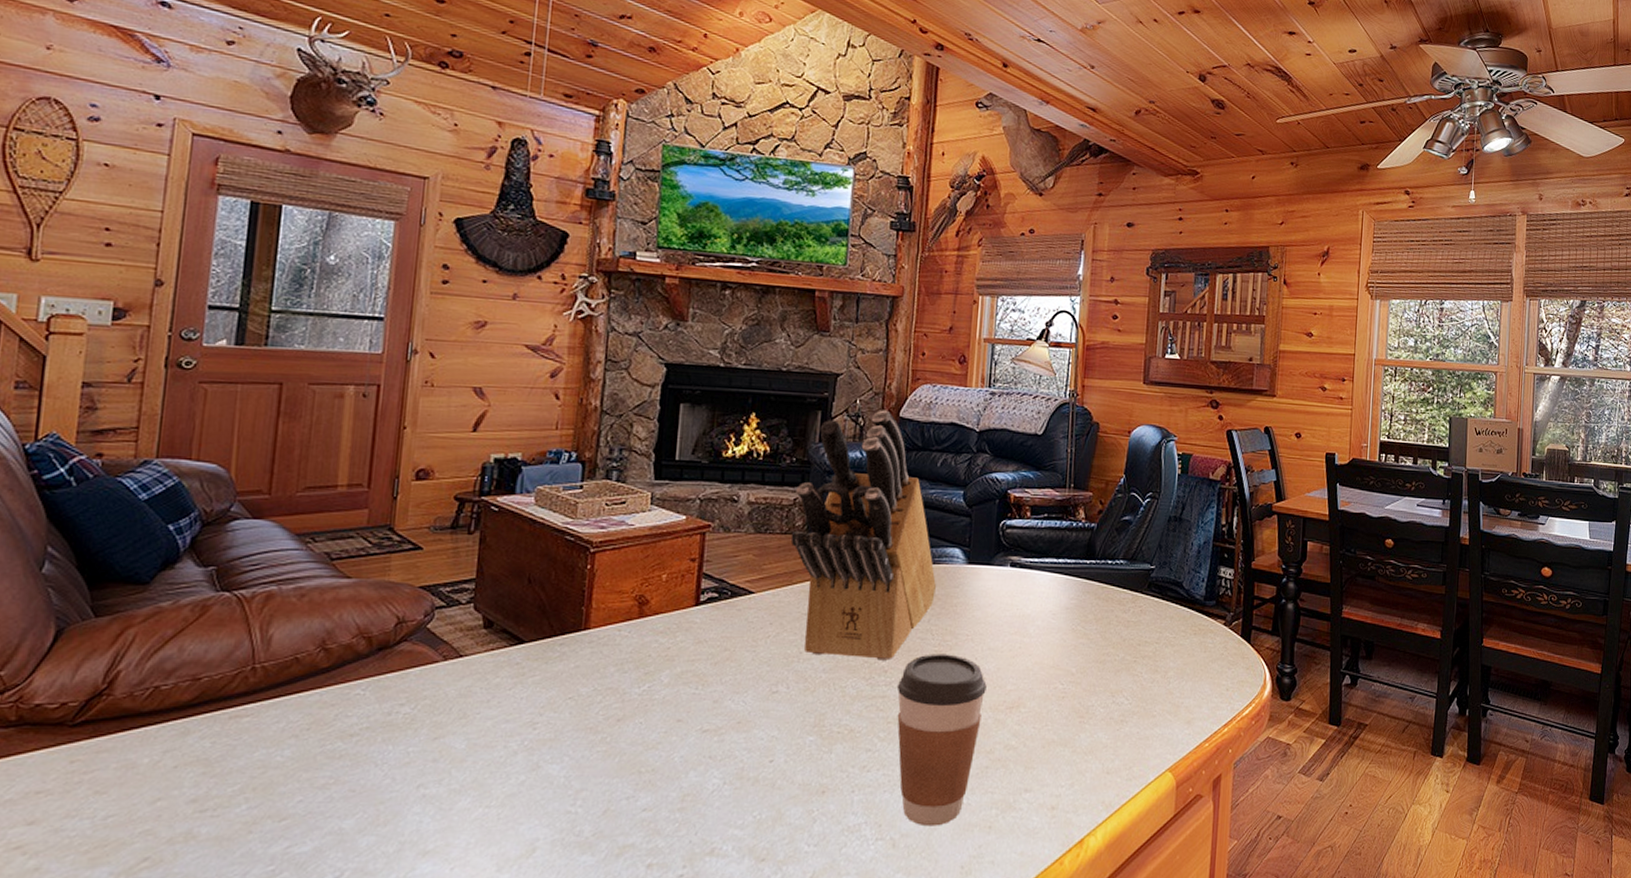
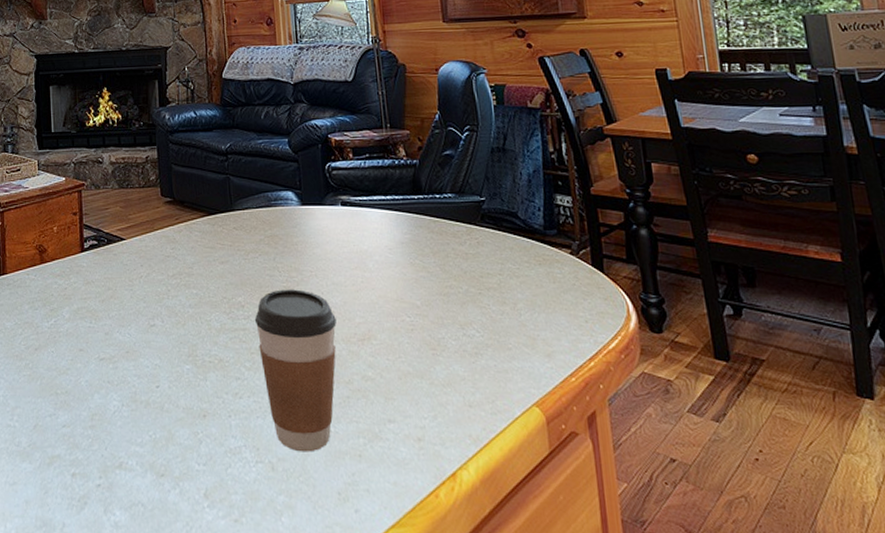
knife block: present [790,410,937,661] -> none [146,73,277,296]

